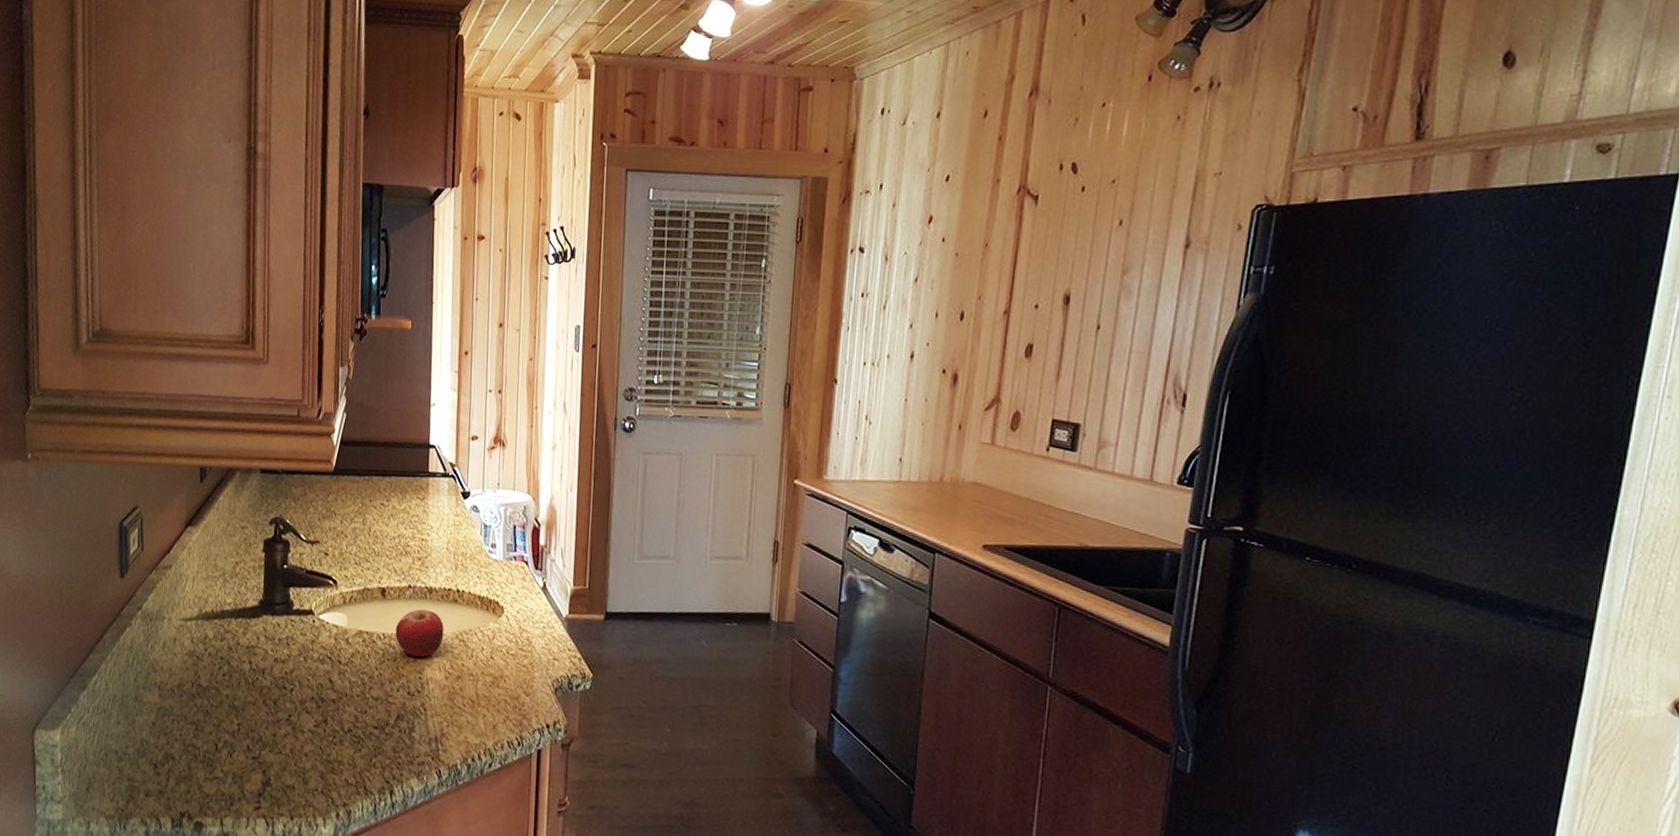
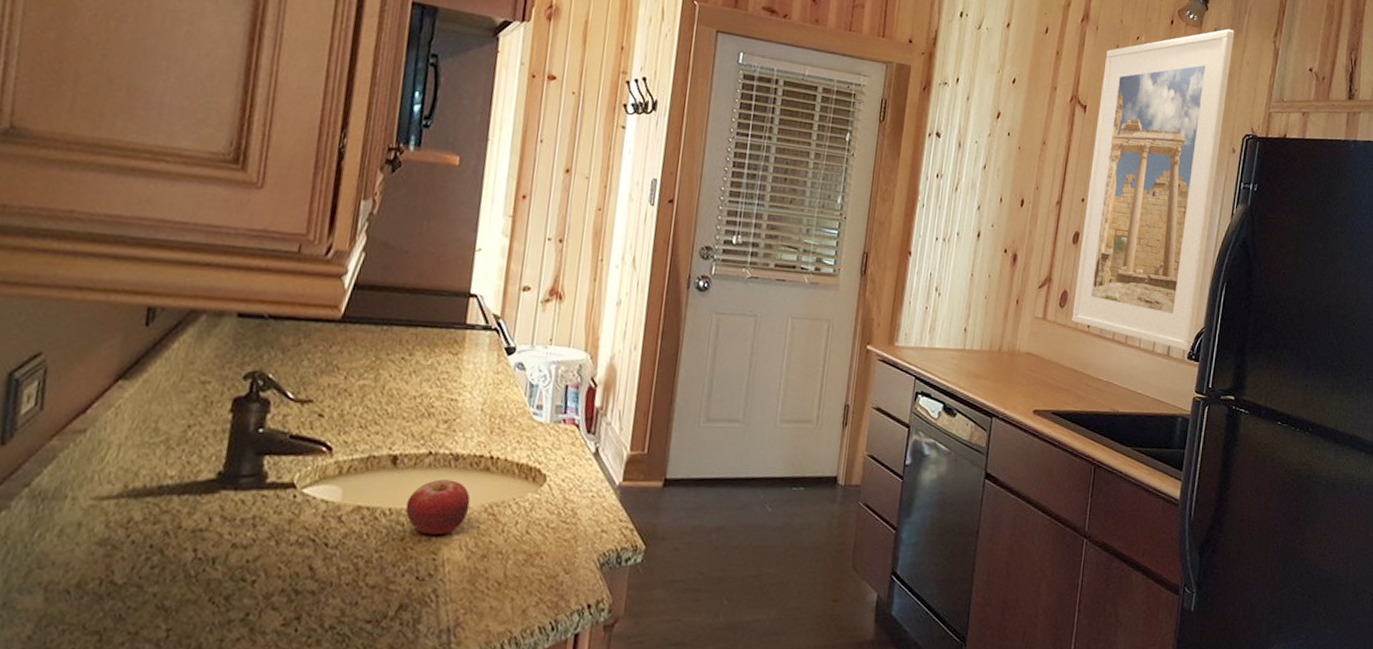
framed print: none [1026,74,1240,475] -> present [1072,28,1235,352]

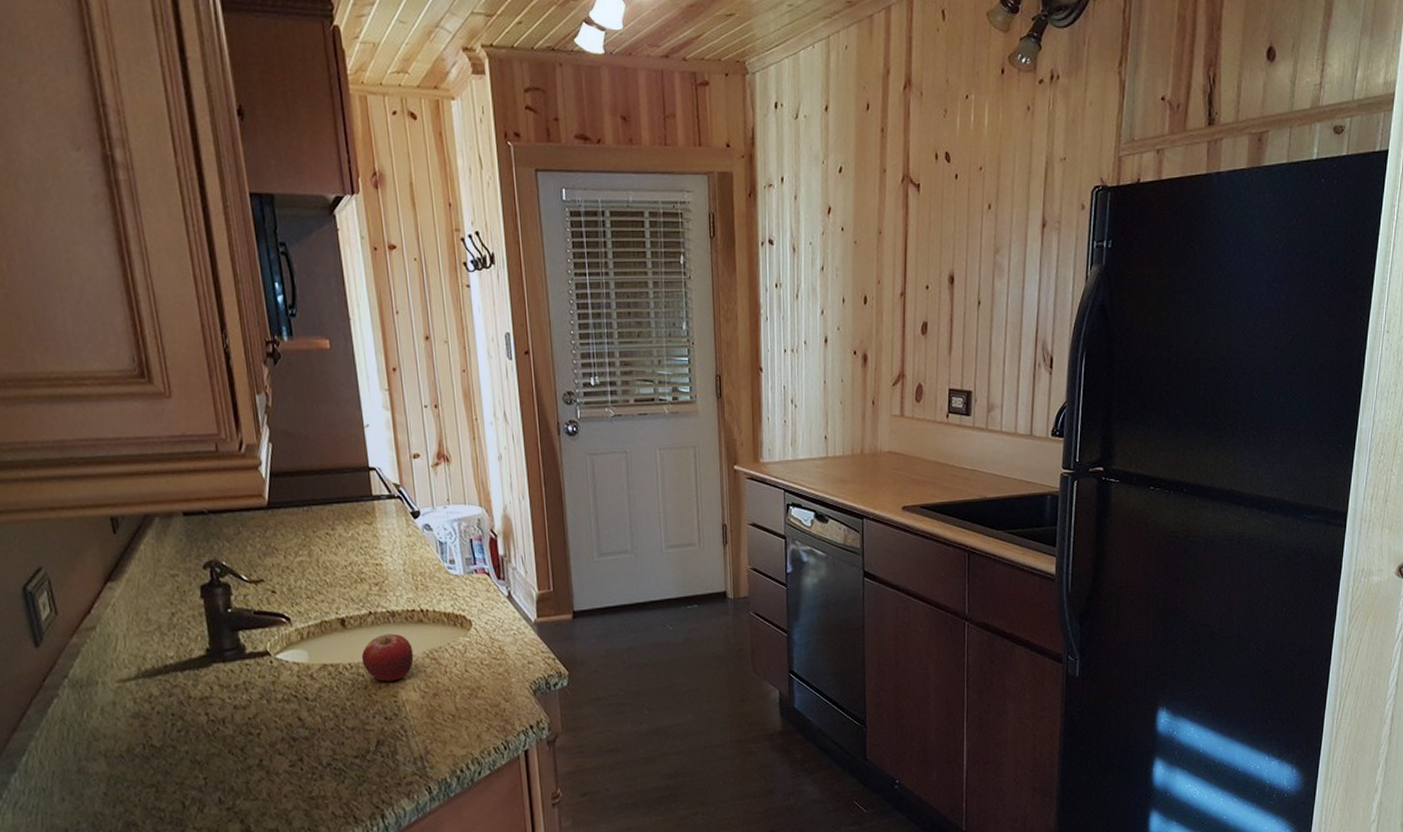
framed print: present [1072,28,1235,352] -> none [929,67,1074,429]

